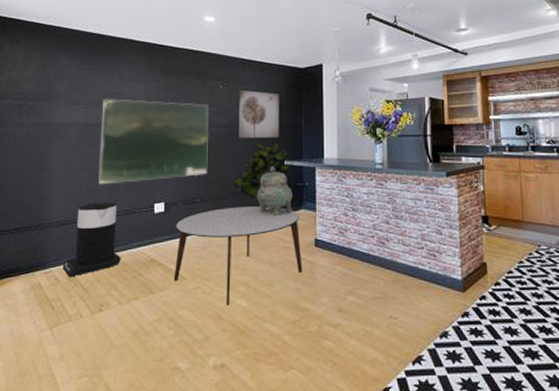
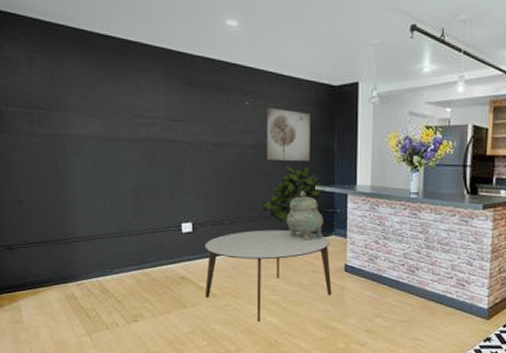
trash can: present [63,202,121,277] -> none [95,219,152,290]
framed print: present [98,99,209,185] -> none [119,111,236,202]

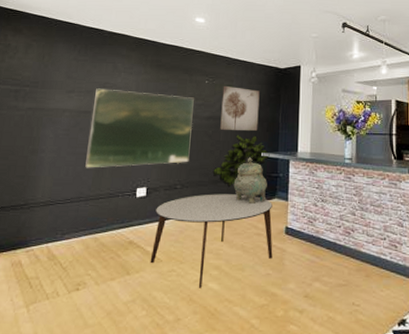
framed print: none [119,111,236,202] -> present [85,88,194,168]

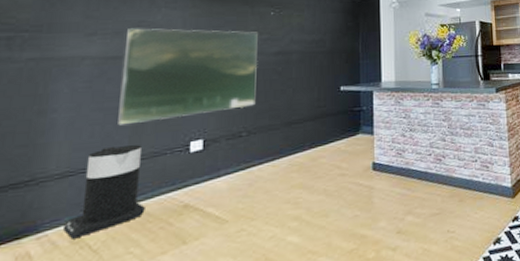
trash can: none [44,184,101,256] -> present [63,145,145,239]
dining table: present [150,194,273,288] -> none [212,133,360,244]
indoor plant: present [212,135,270,196] -> none [285,68,351,135]
wall art: present [220,85,260,131] -> none [291,16,336,66]
vessel: present [233,157,267,204] -> none [310,92,350,143]

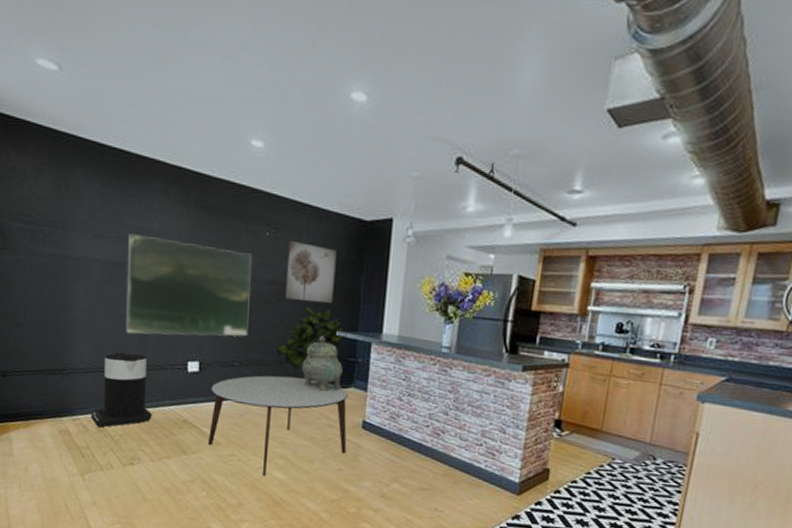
dining table: none [212,133,360,244] -> present [207,375,348,476]
indoor plant: none [285,68,351,135] -> present [276,307,347,381]
wall art: none [291,16,336,66] -> present [285,240,337,303]
vessel: none [310,92,350,143] -> present [301,335,343,391]

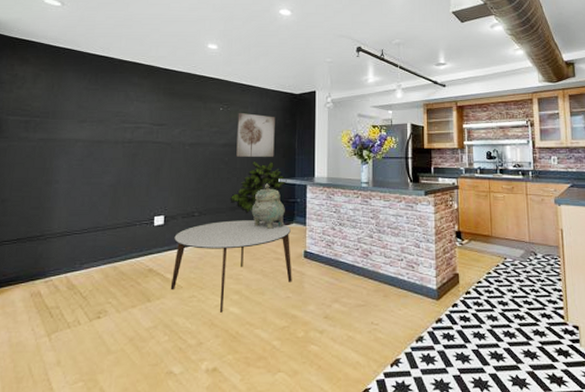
trash can: present [91,352,152,428] -> none [63,214,120,286]
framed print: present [126,234,252,337] -> none [101,118,209,198]

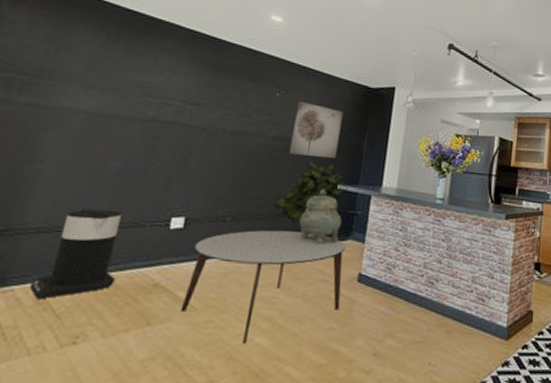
trash can: none [63,214,120,286] -> present [30,208,122,299]

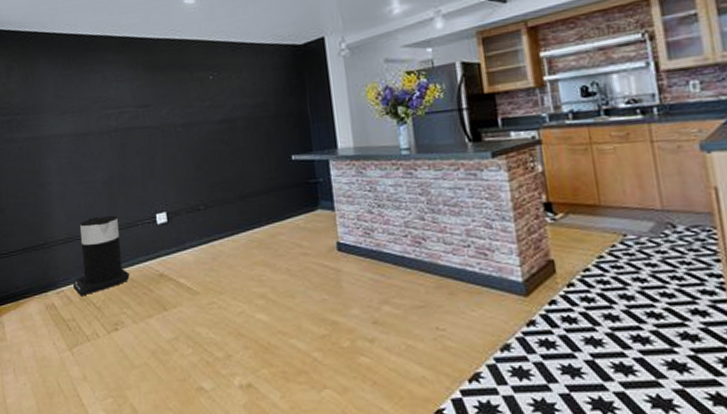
dining table: present [180,230,346,344] -> none [181,208,327,320]
indoor plant: present [274,161,348,234] -> none [237,135,303,210]
wall art: present [289,101,343,158] -> none [231,77,283,134]
vessel: present [299,189,342,244] -> none [264,162,308,219]

